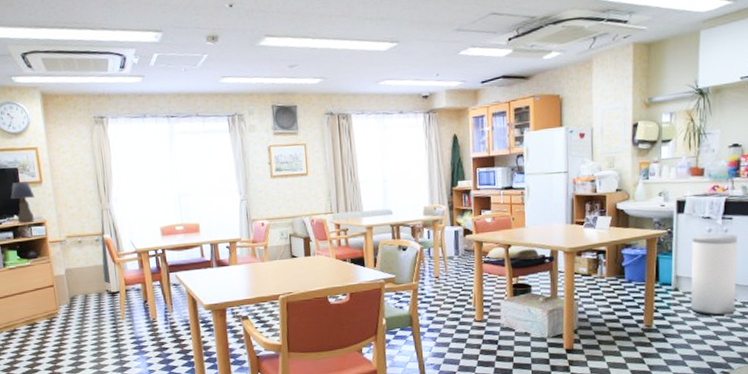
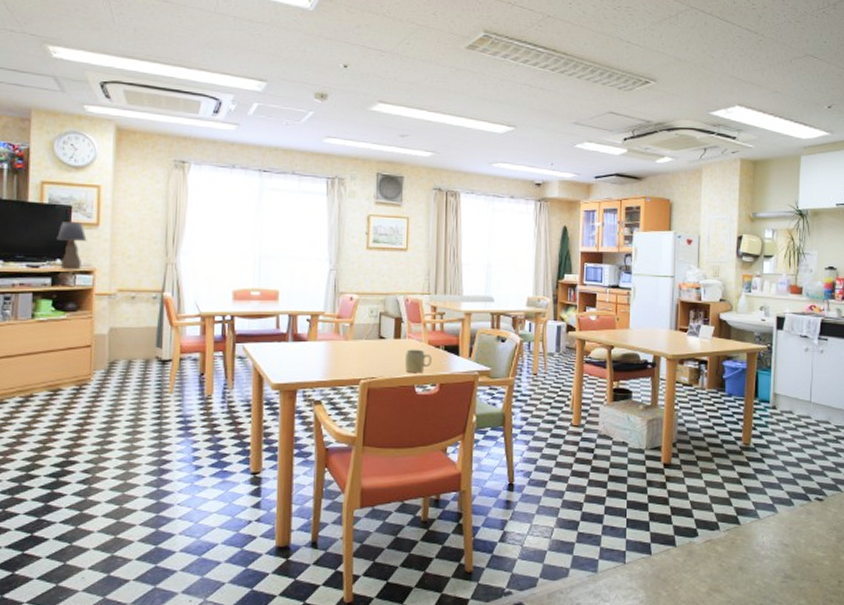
mug: none [316,264,341,285] -> present [405,349,432,372]
pedal bin: present [691,233,738,317] -> none [788,353,832,440]

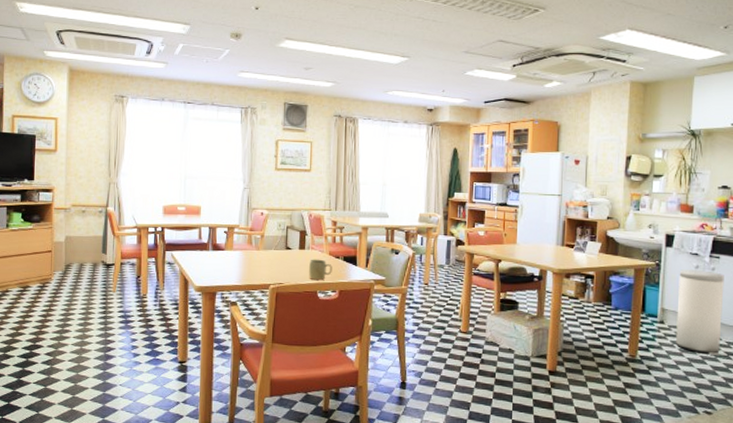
table lamp: present [57,221,87,271] -> none [25,147,48,189]
pedal bin: none [788,353,832,440] -> present [676,269,724,355]

